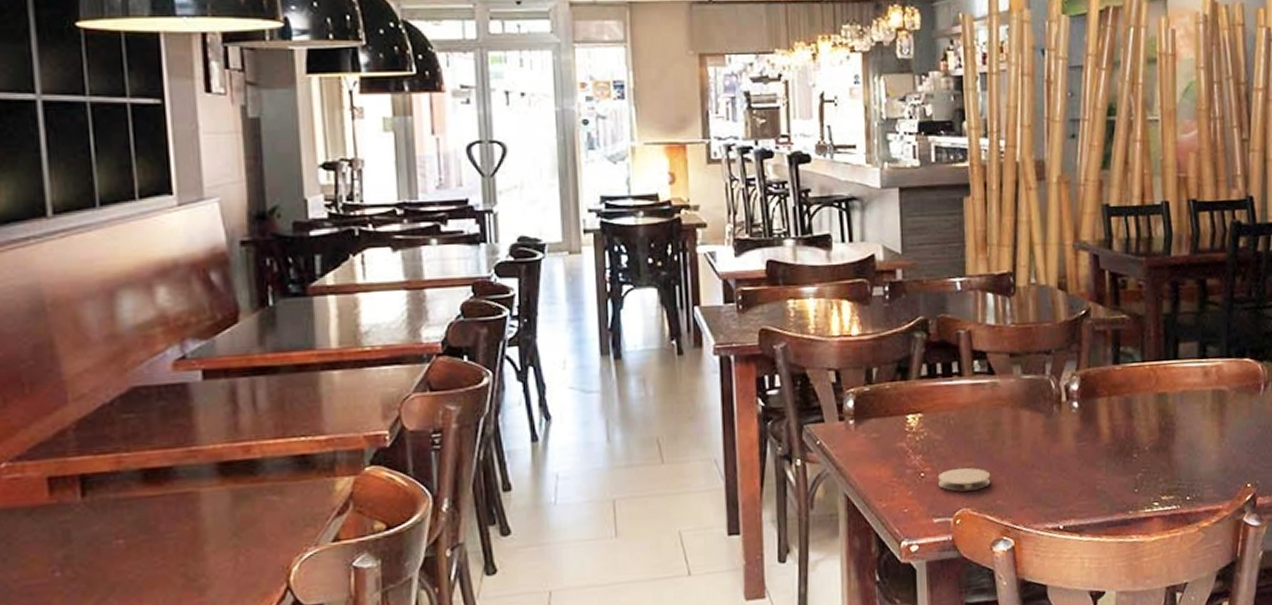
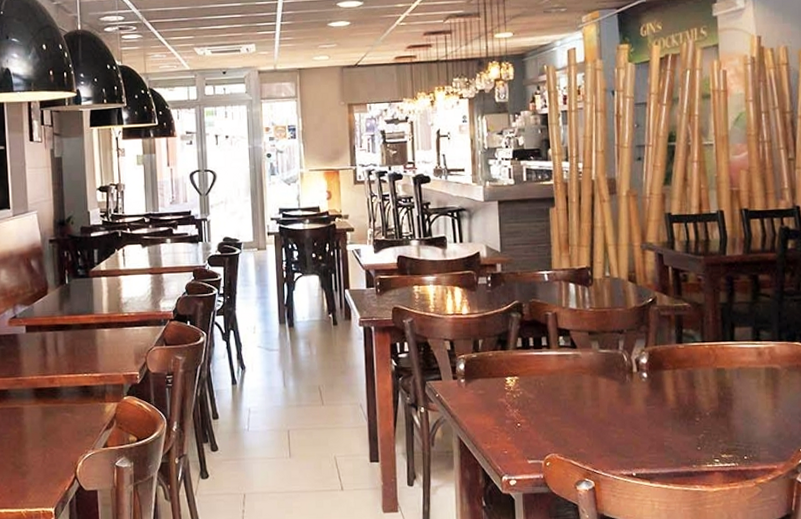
coaster: present [937,467,991,492] -> none [531,421,575,440]

